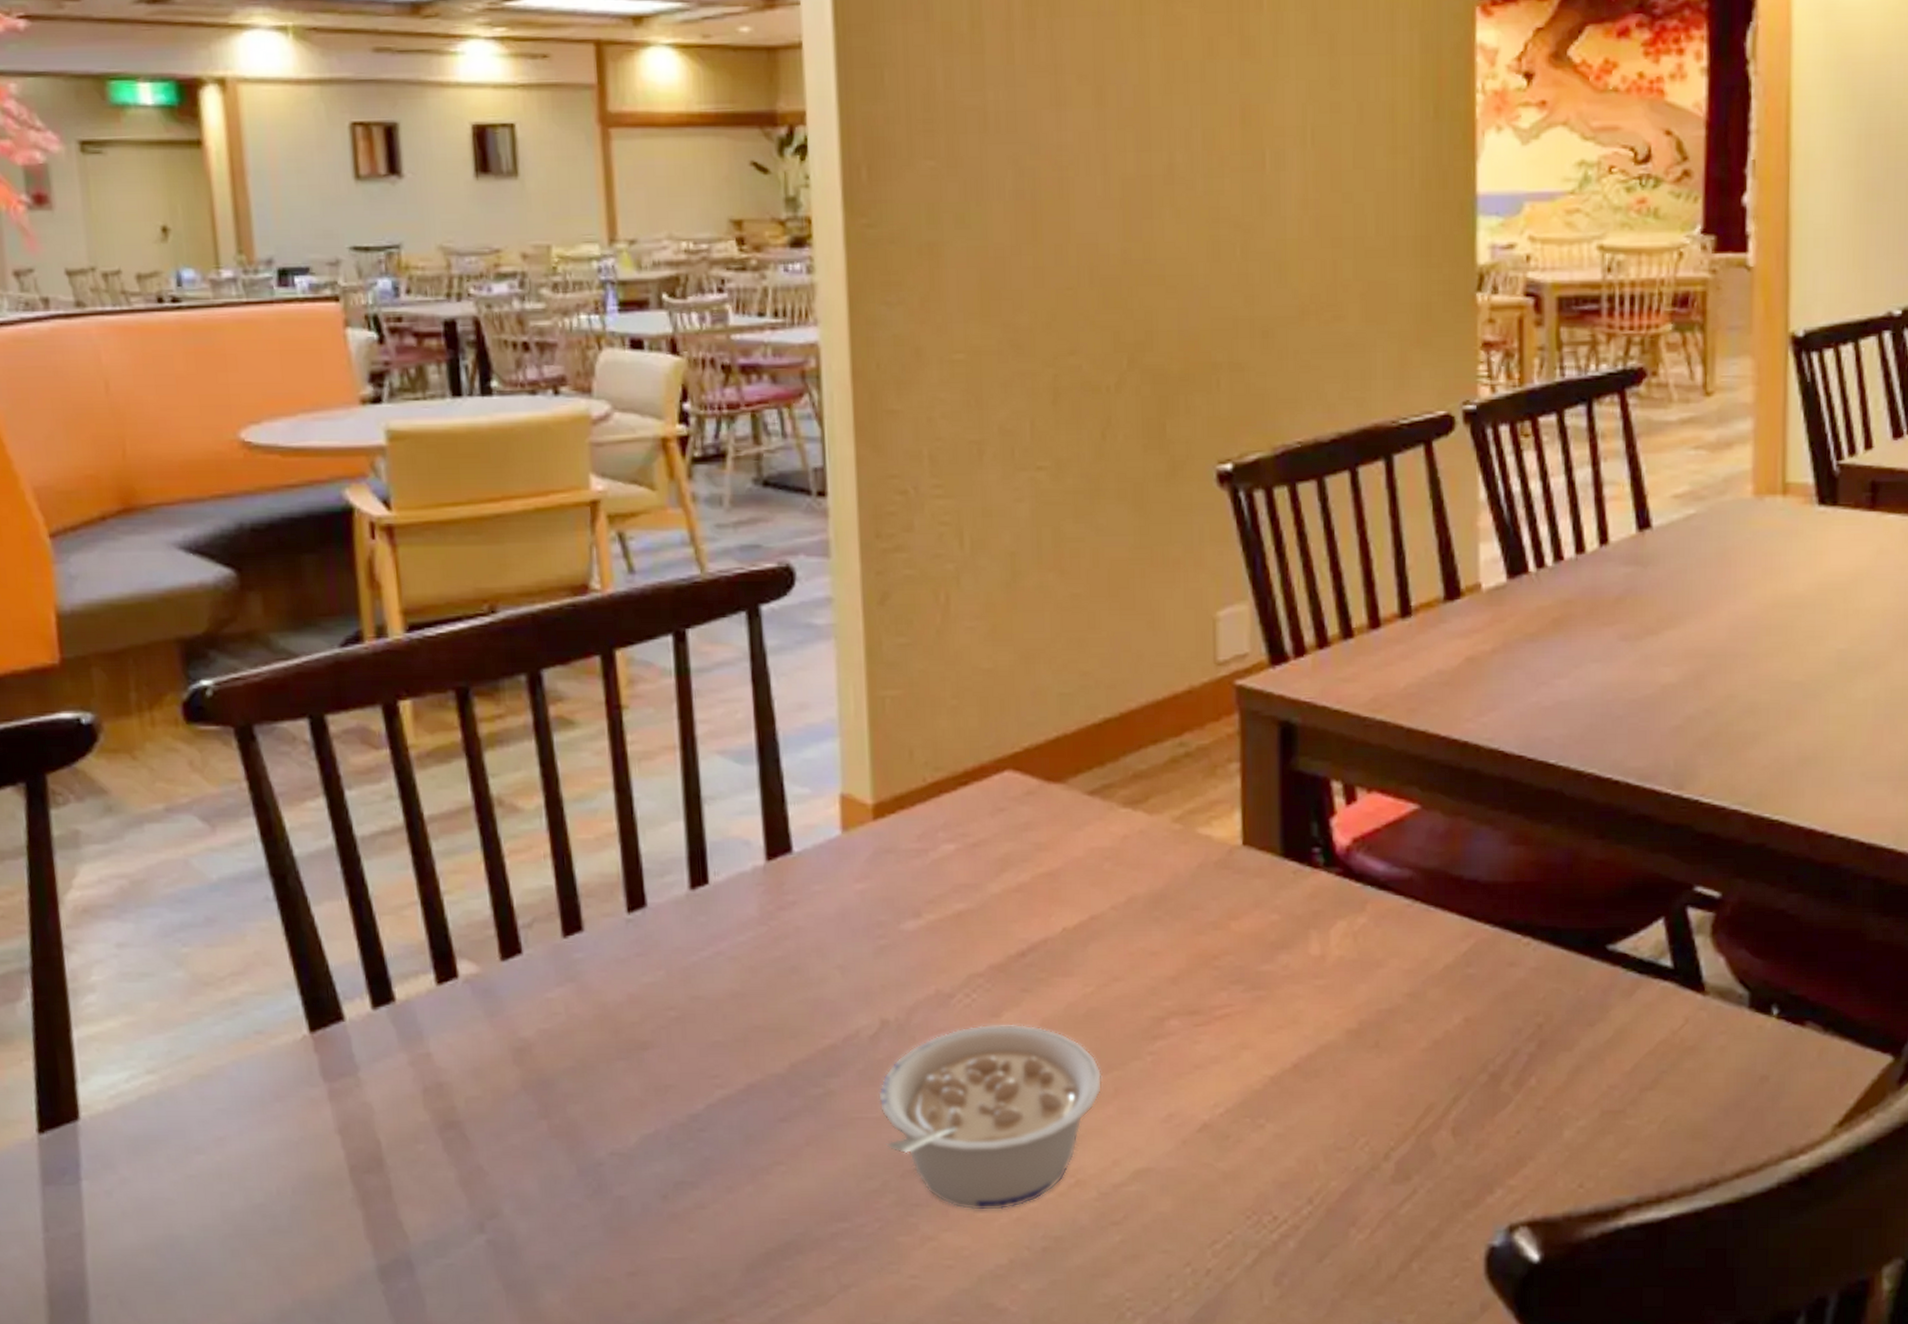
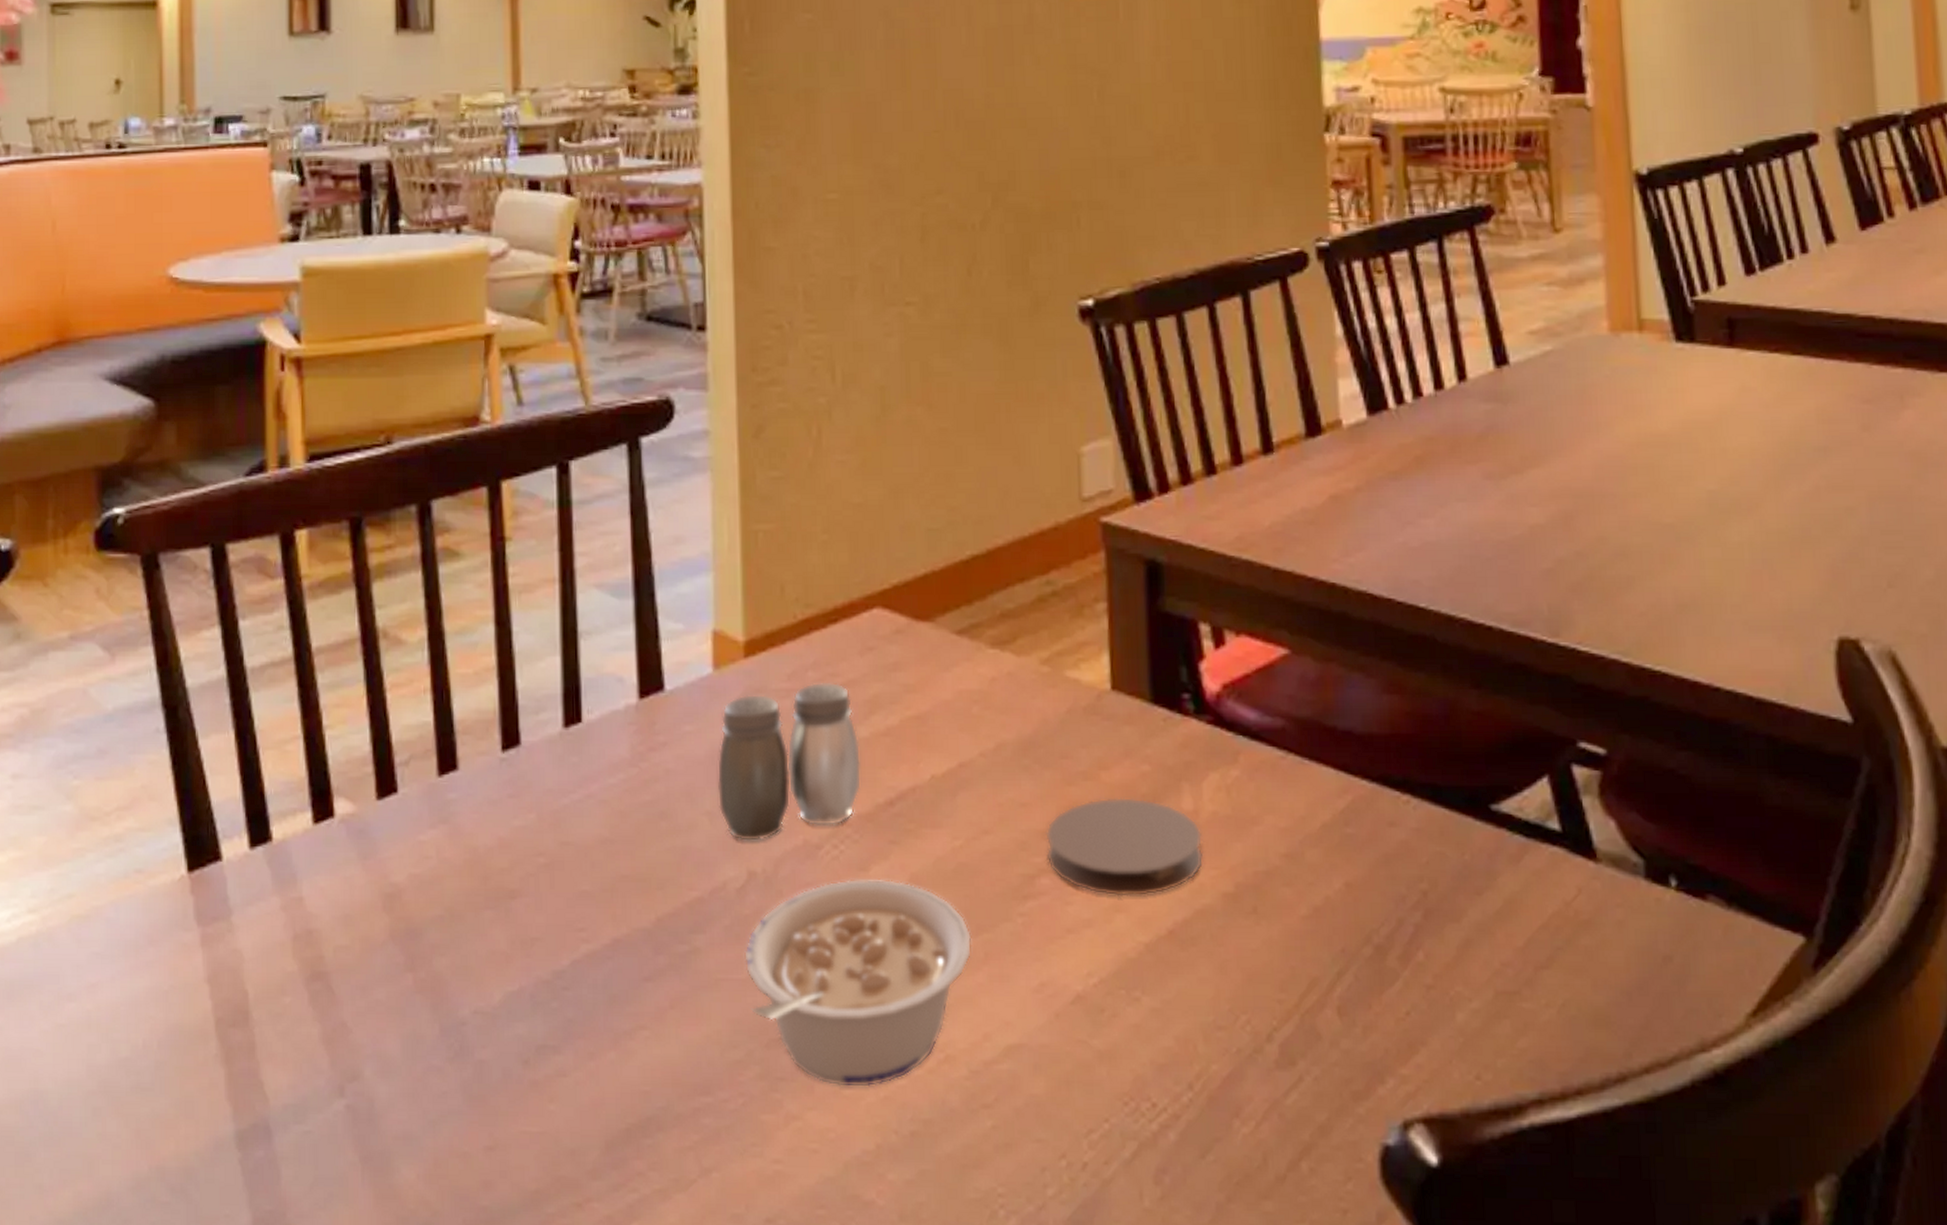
salt and pepper shaker: none [847,842,994,993] -> present [717,682,862,842]
coaster: none [1175,945,1329,1035] -> present [1045,798,1204,897]

